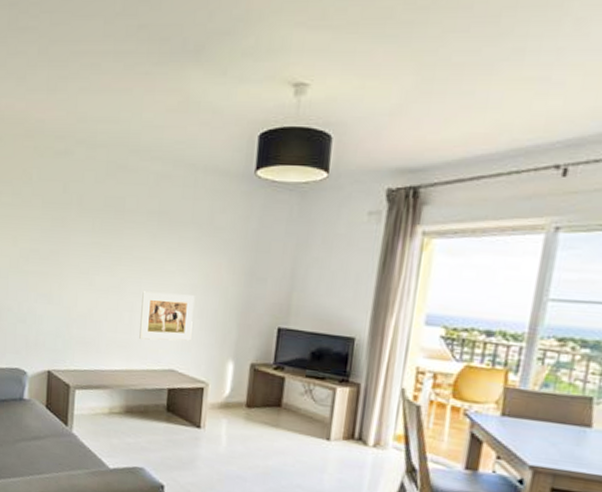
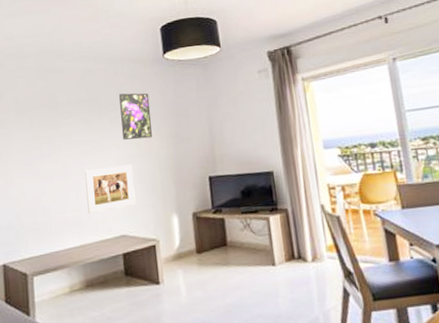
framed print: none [189,211,229,270] -> present [119,93,152,140]

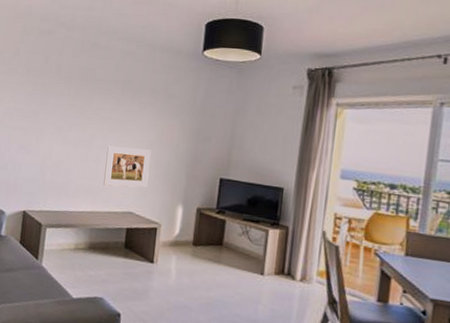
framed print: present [119,93,152,140] -> none [147,81,181,129]

